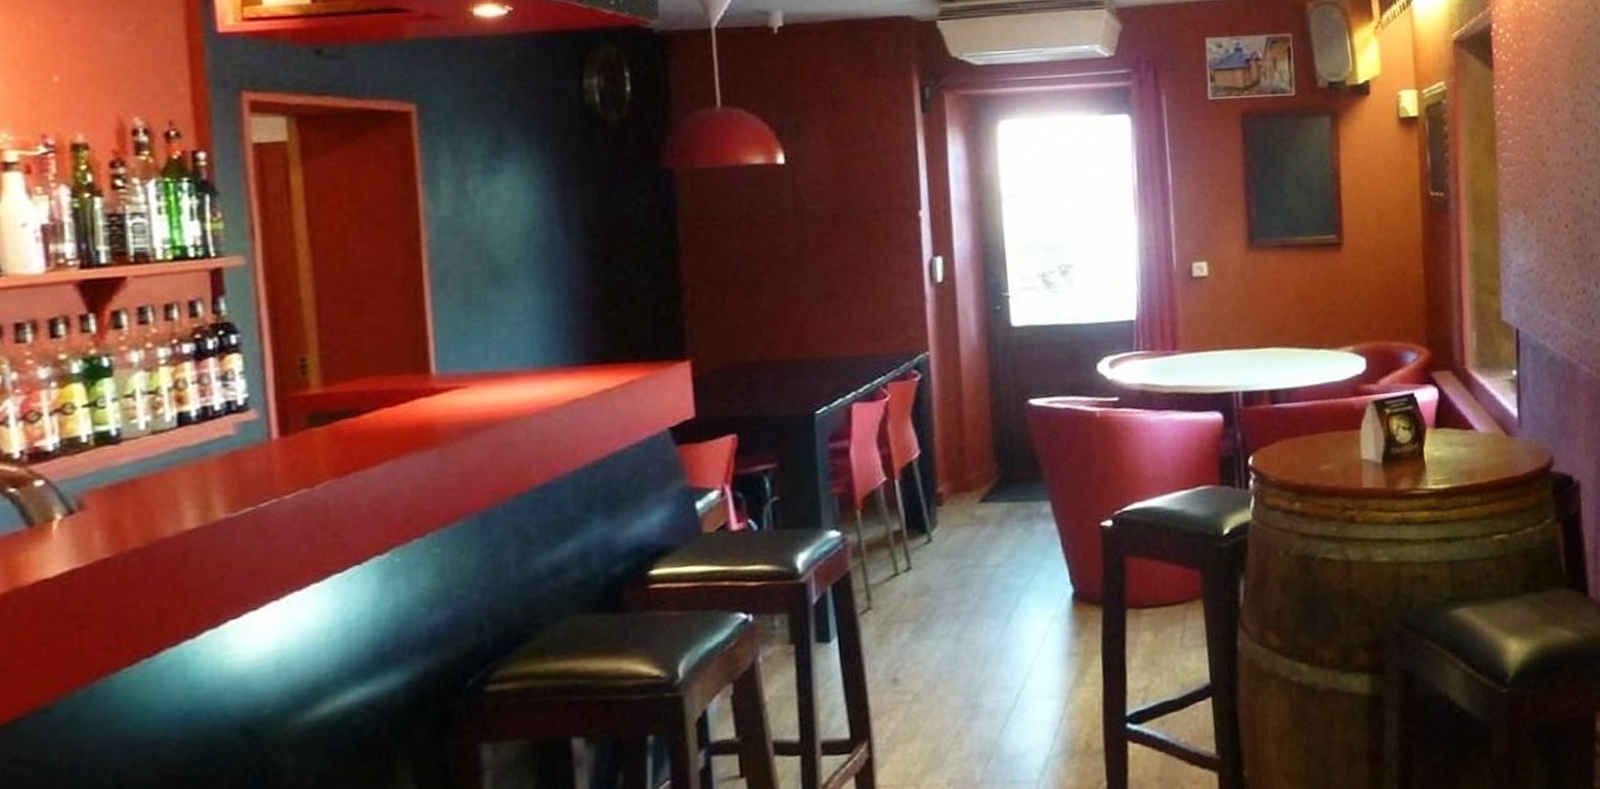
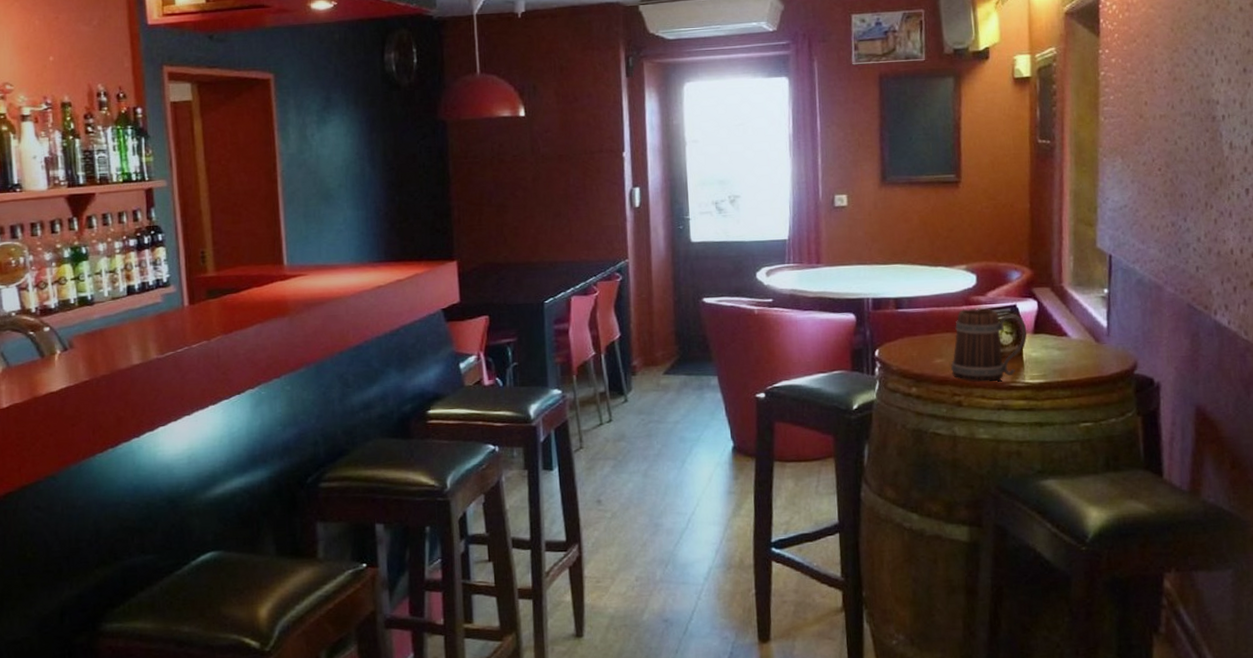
beer mug: none [1339,399,1427,492] -> present [950,308,1027,383]

